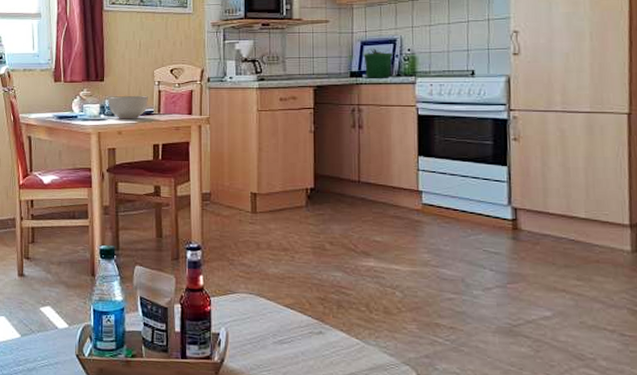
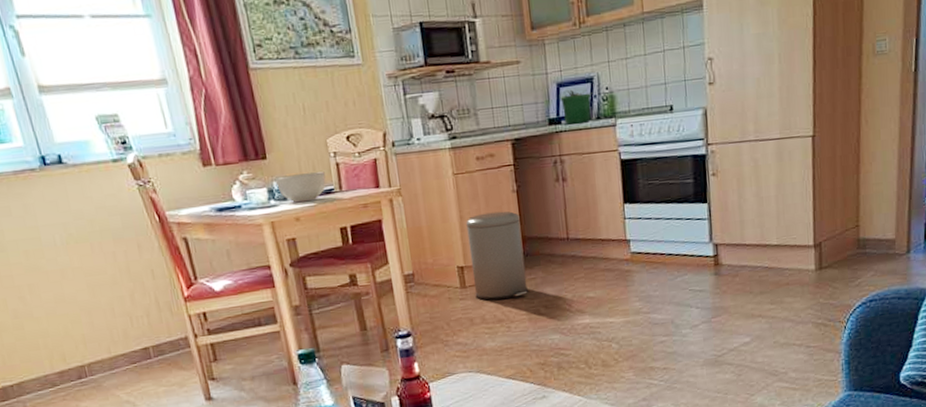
pedal bin: none [264,148,315,230] -> present [466,211,528,301]

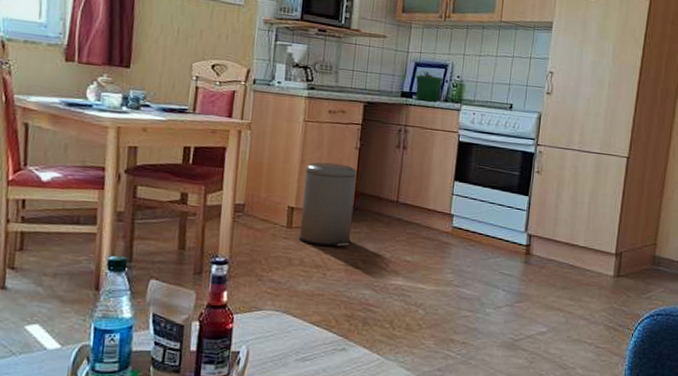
bowl: present [274,171,326,203] -> none [132,86,183,116]

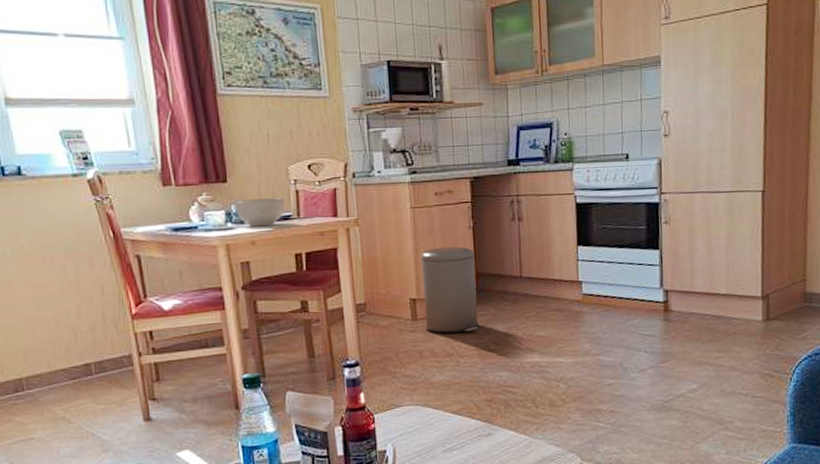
bowl: none [132,86,183,116] -> present [233,198,285,227]
planter: present [415,70,445,103] -> none [520,133,551,168]

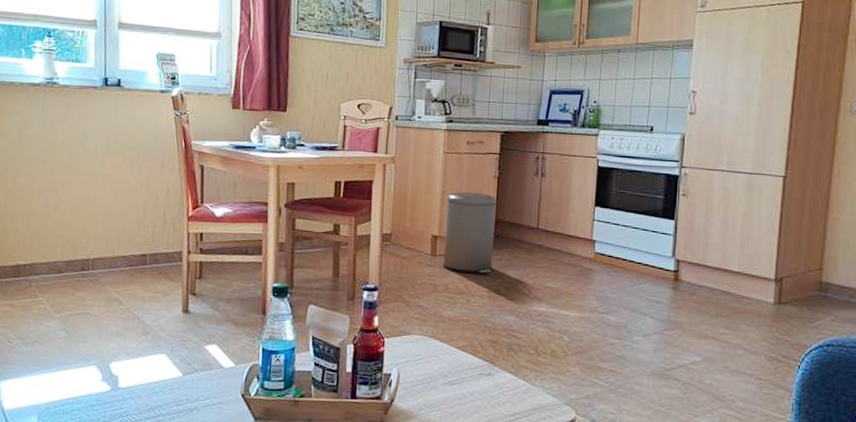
bowl: present [233,198,285,227] -> none [289,128,333,154]

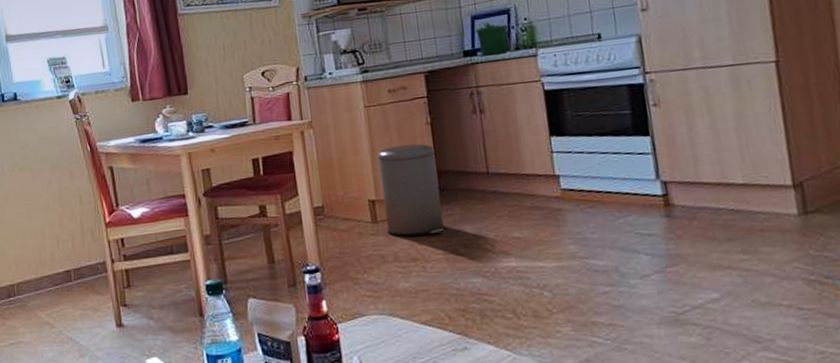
planter: none [551,97,581,130] -> present [475,21,510,57]

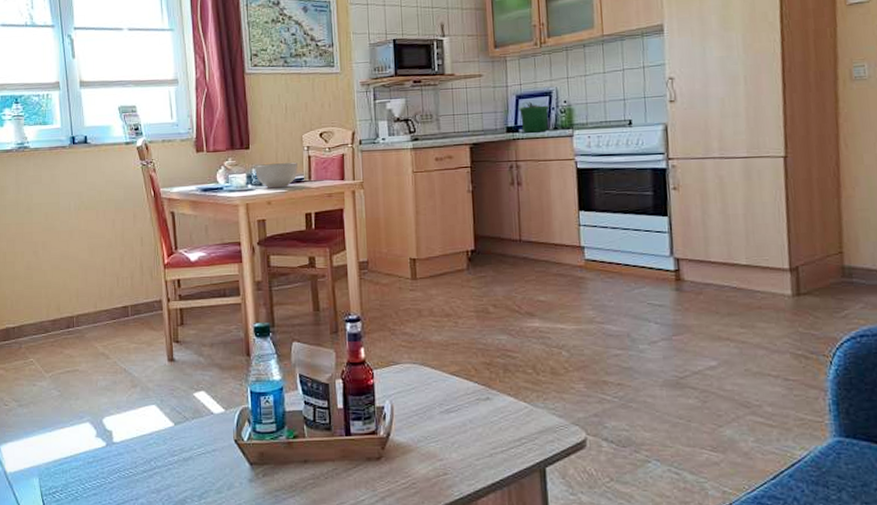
bowl: none [194,105,241,135] -> present [254,163,298,189]
pedal bin: present [377,143,445,238] -> none [421,209,477,295]

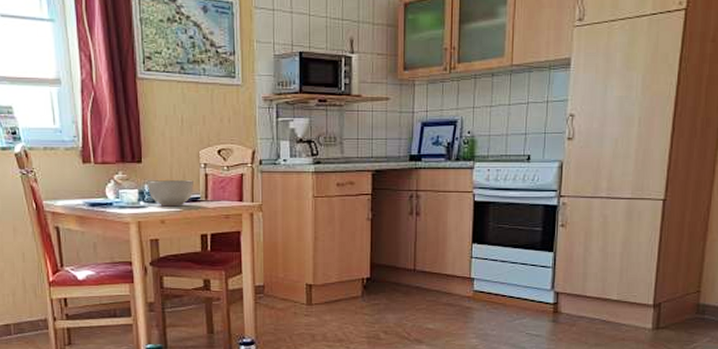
planter: present [519,101,550,134] -> none [423,129,454,164]

